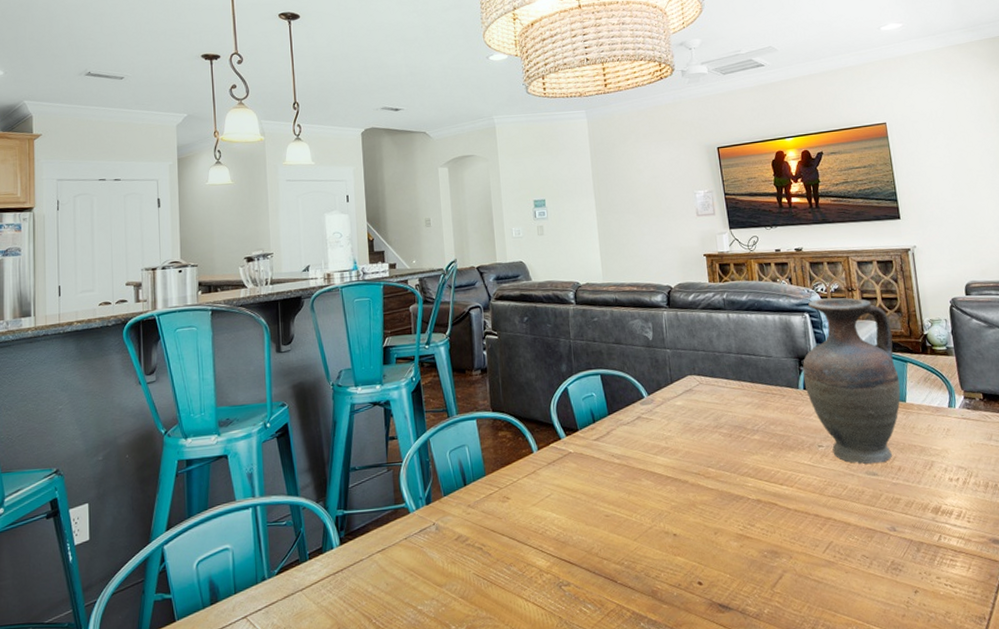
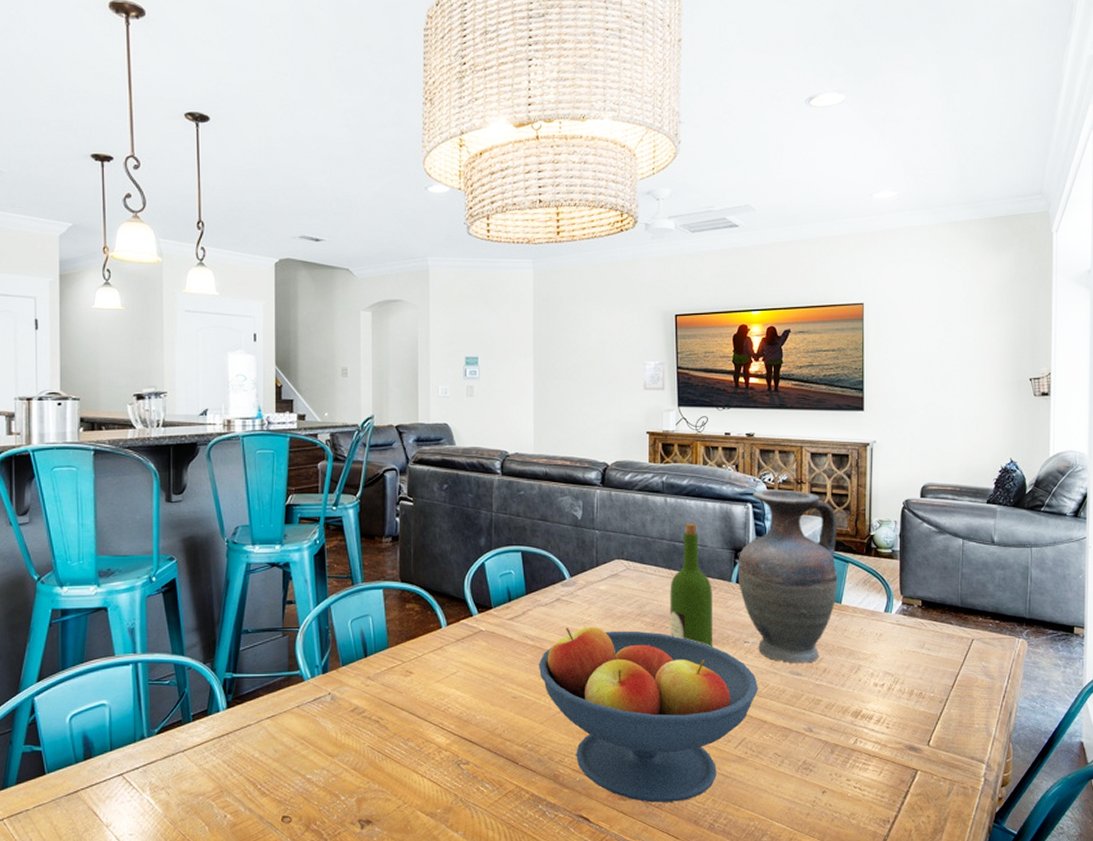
fruit bowl: none [626,441,838,614] -> present [538,626,758,803]
wine bottle: none [742,335,790,454] -> present [669,523,713,648]

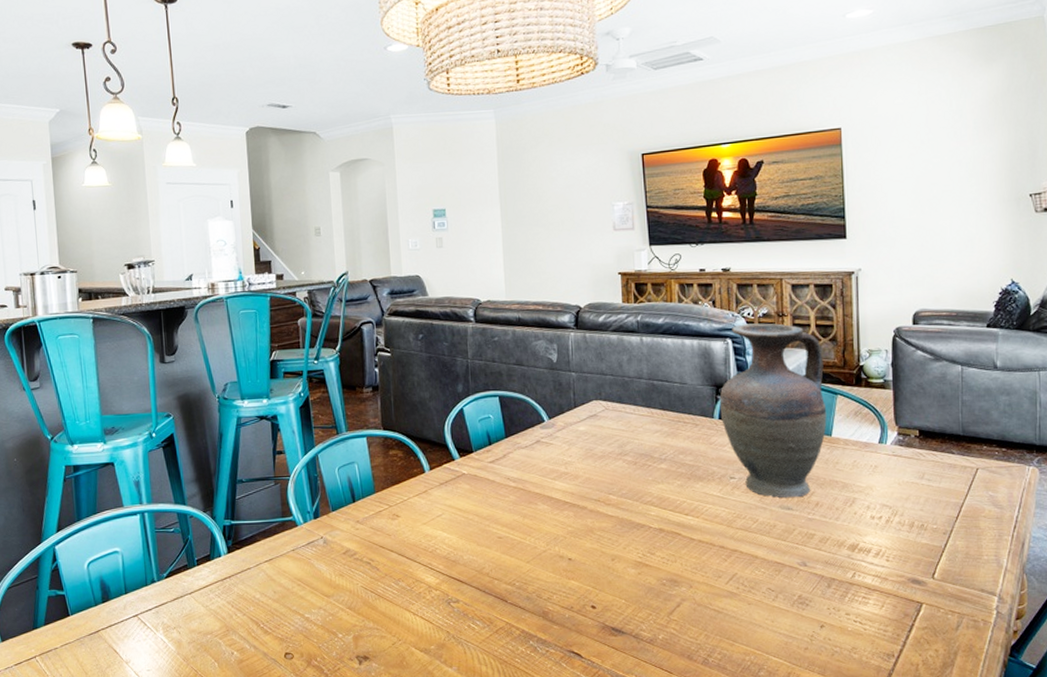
fruit bowl: present [538,626,758,803] -> none [521,466,747,638]
wine bottle: present [669,523,713,648] -> none [650,361,698,485]

